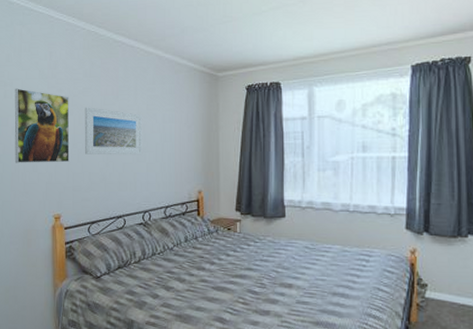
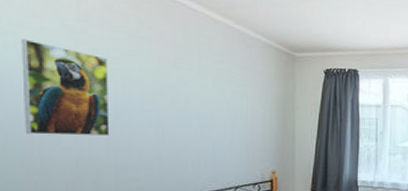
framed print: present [84,107,142,155] -> none [130,73,207,132]

